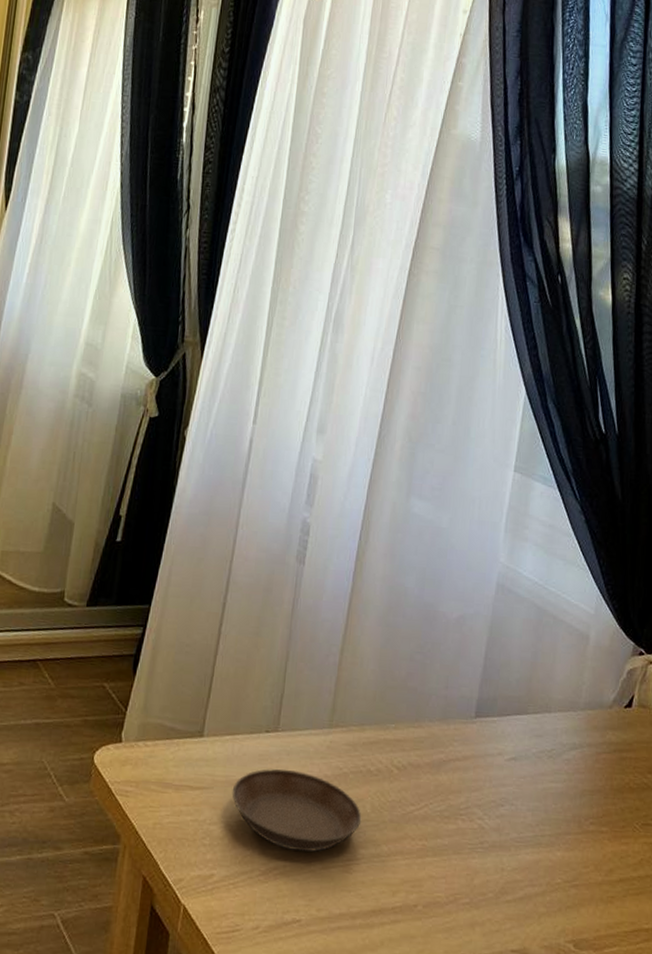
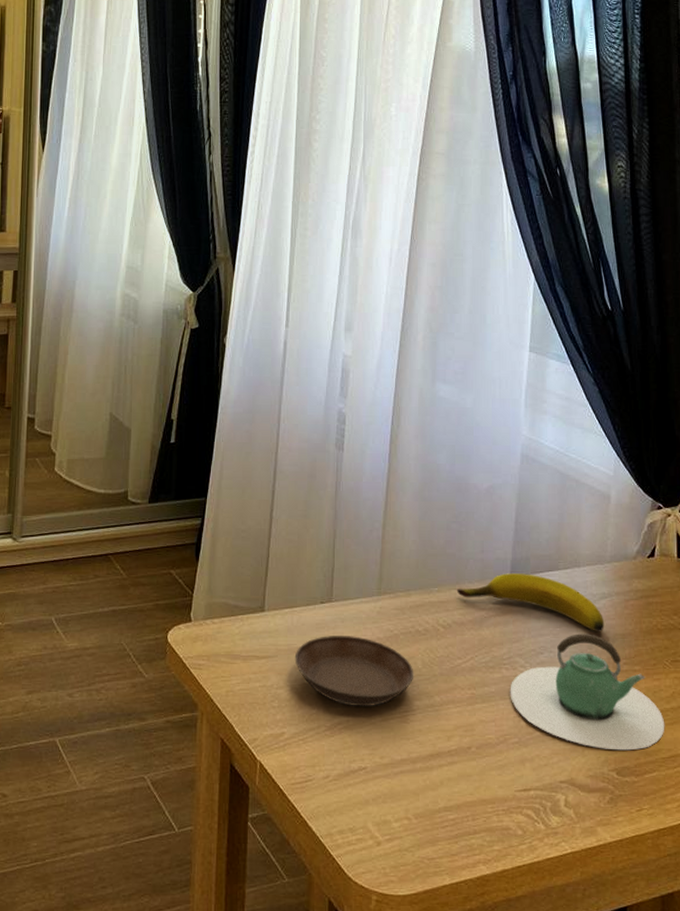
banana: none [415,713,573,786] -> present [456,573,605,631]
teapot: none [464,786,630,921] -> present [510,633,665,751]

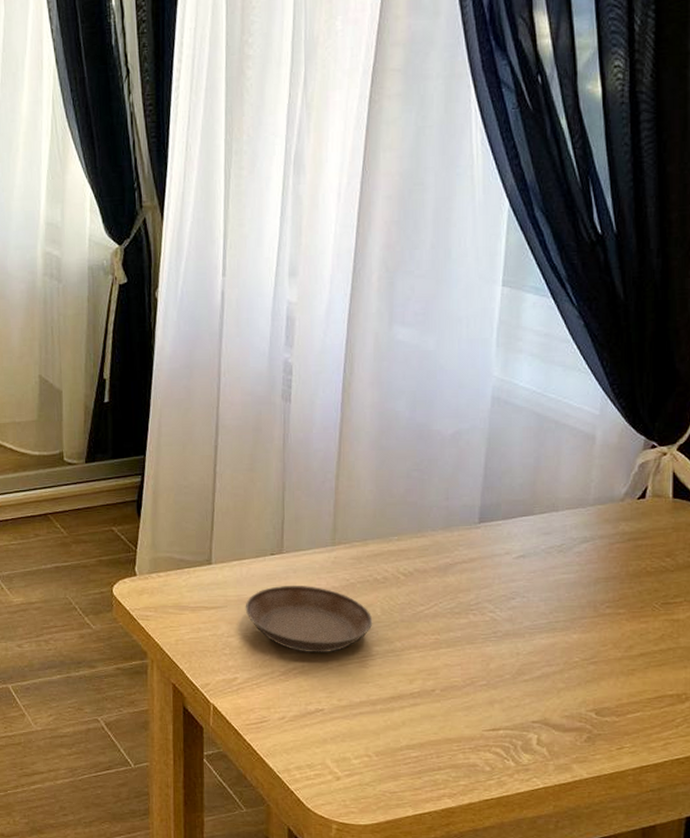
banana: present [456,573,605,631] -> none [418,519,586,575]
teapot: present [510,633,665,751] -> none [477,578,652,692]

